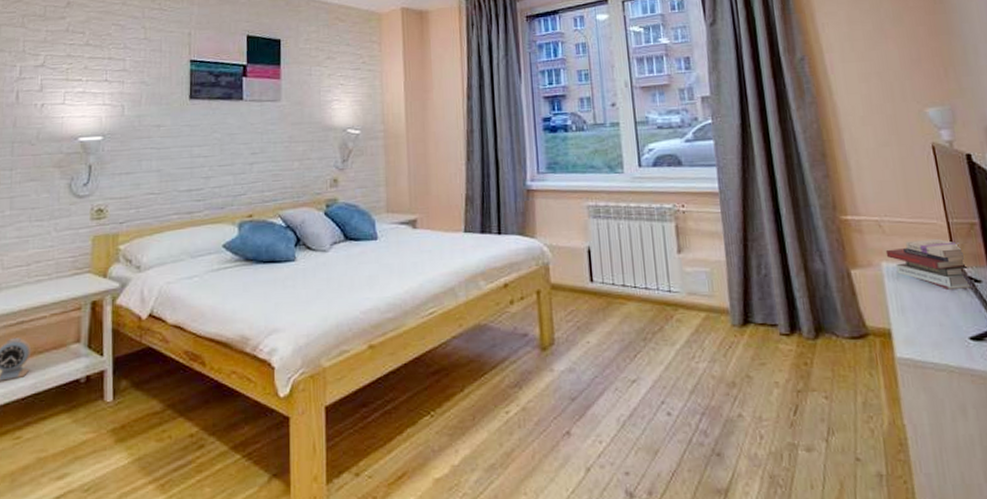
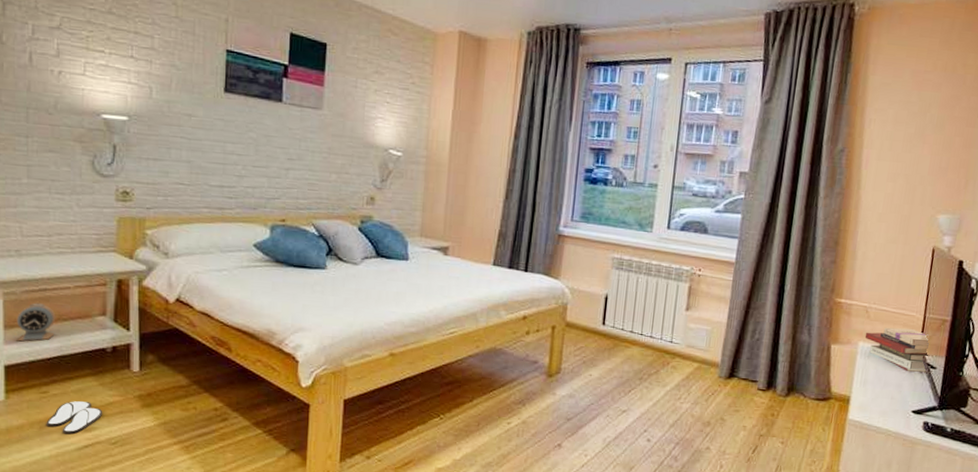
slippers: none [18,444,75,485] -> present [46,401,102,434]

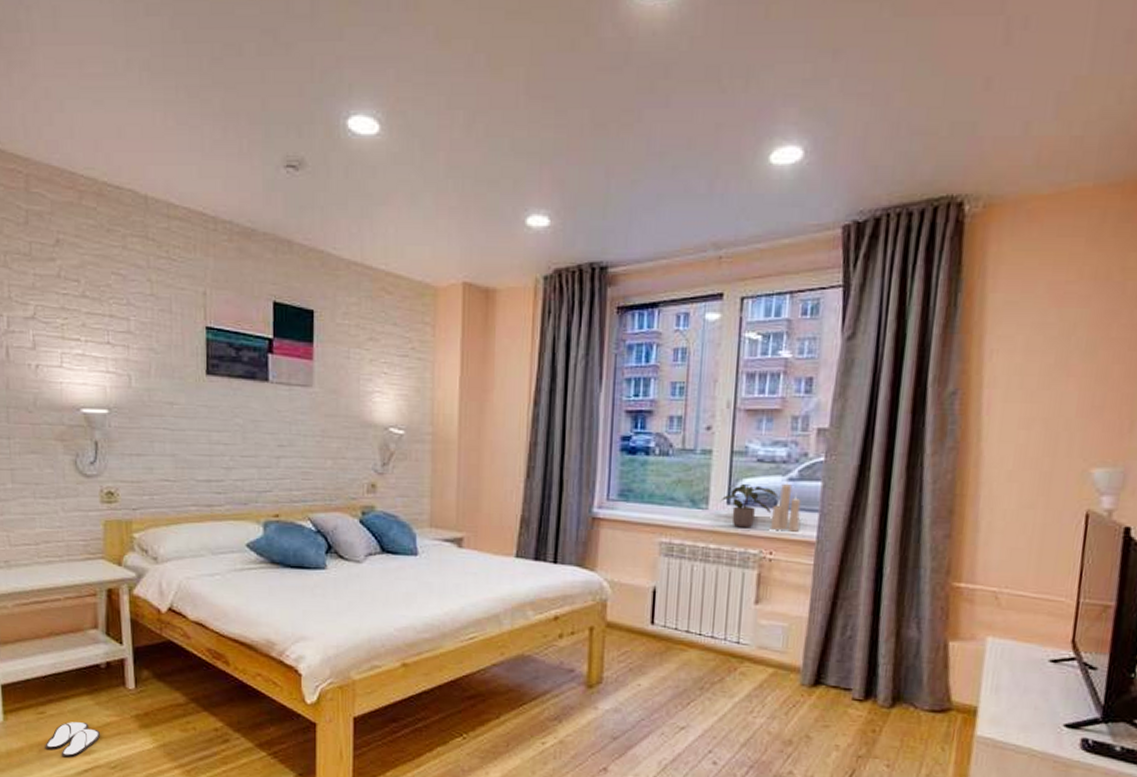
alarm clock: present [16,302,56,342] -> none [9,617,49,659]
potted plant: none [662,213,708,249] -> present [720,484,779,528]
candle: none [700,211,725,254] -> present [769,480,801,532]
books: present [864,327,929,373] -> none [994,617,1085,675]

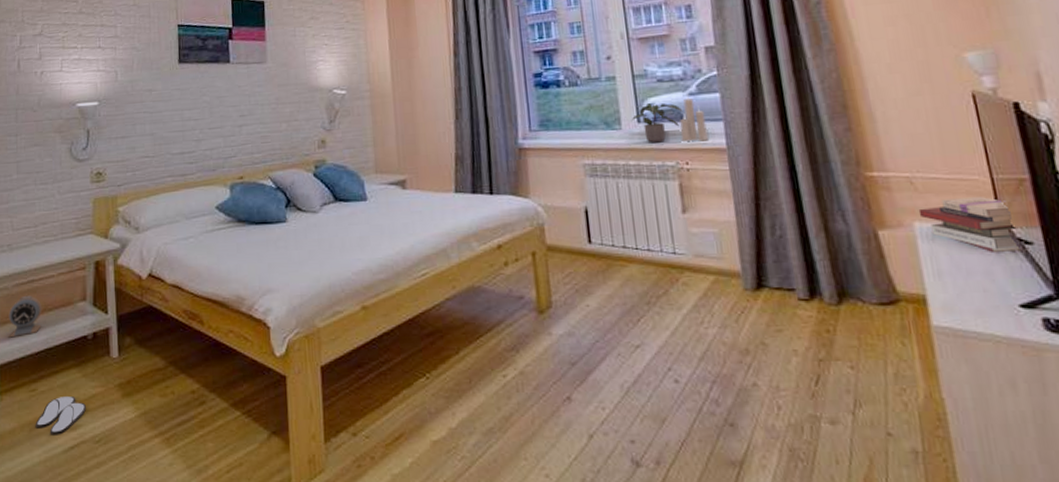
alarm clock: none [9,617,49,659] -> present [8,295,43,338]
books: none [994,617,1085,675] -> present [918,196,1021,252]

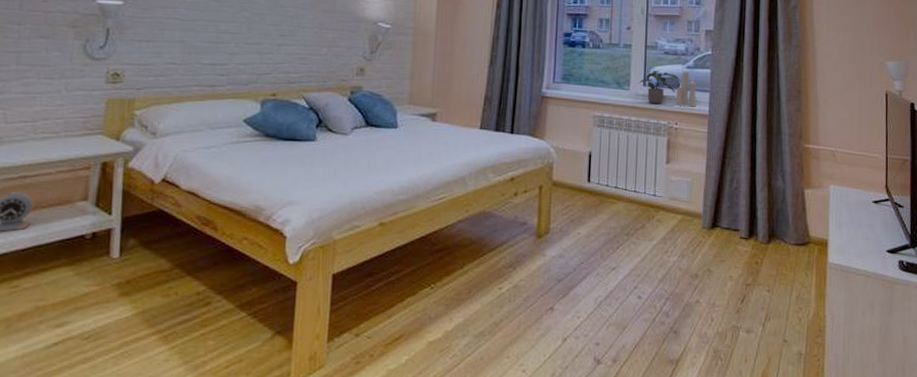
slippers: present [35,397,86,435] -> none [14,294,76,332]
books: present [918,196,1021,252] -> none [834,169,895,212]

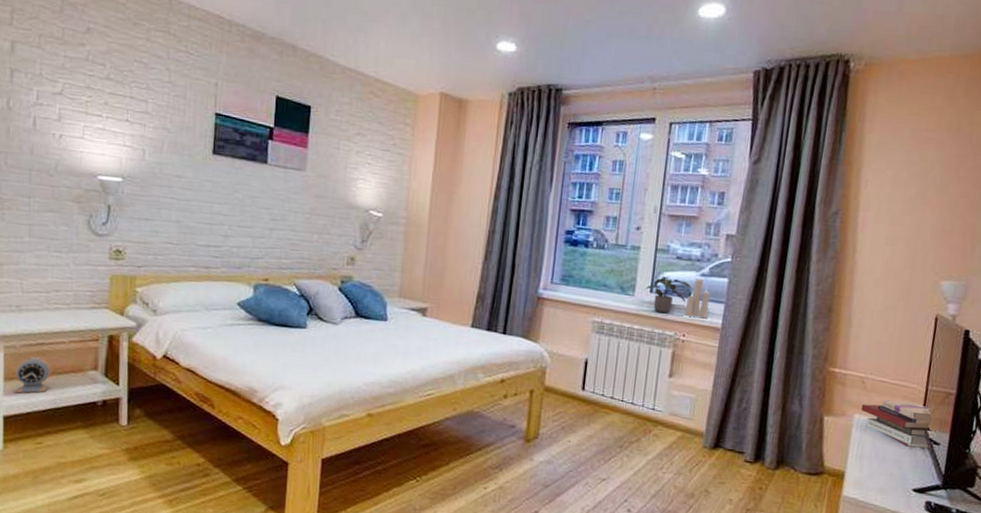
books: none [834,169,895,212] -> present [860,399,932,449]

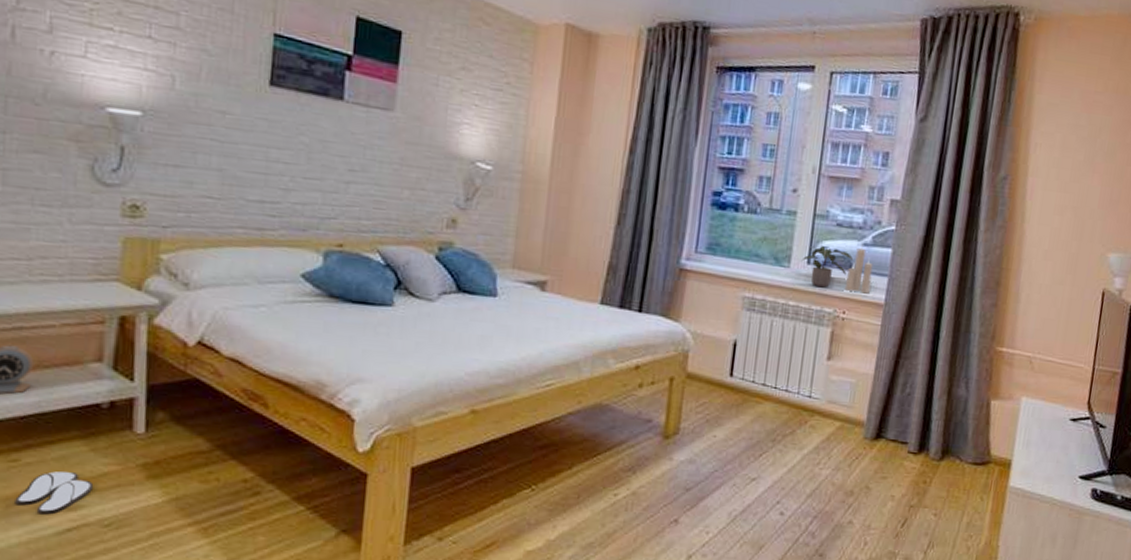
slippers: none [40,452,92,485] -> present [15,471,92,515]
books: present [860,399,932,449] -> none [1028,380,1098,432]

